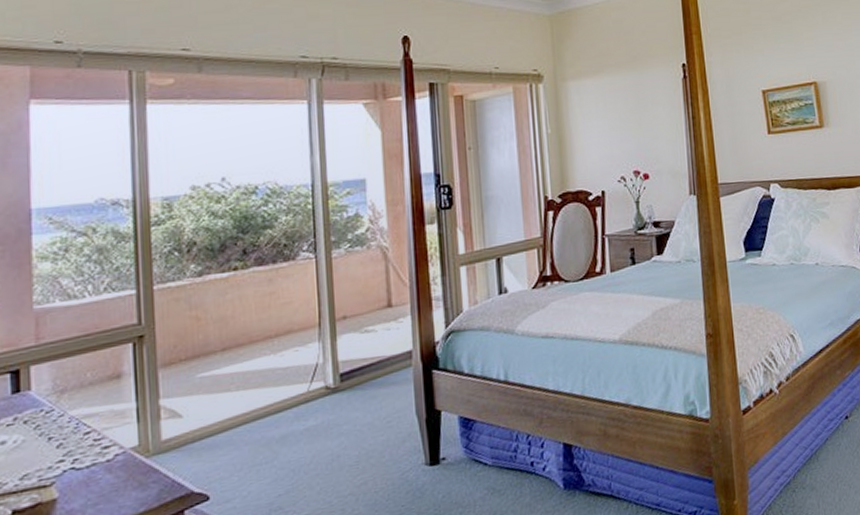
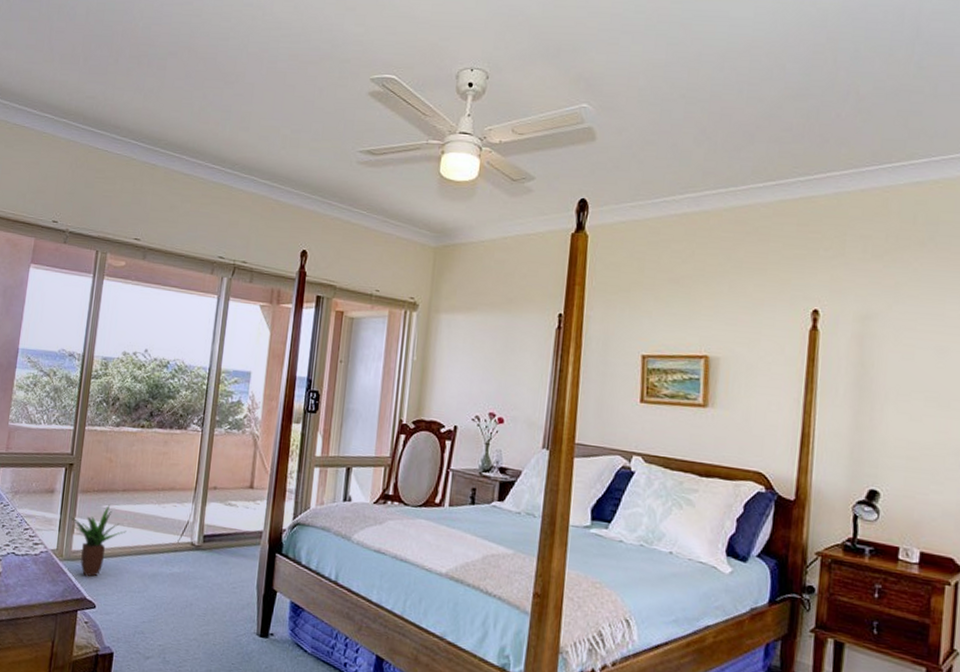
potted plant: none [151,371,236,467] -> present [70,504,127,577]

